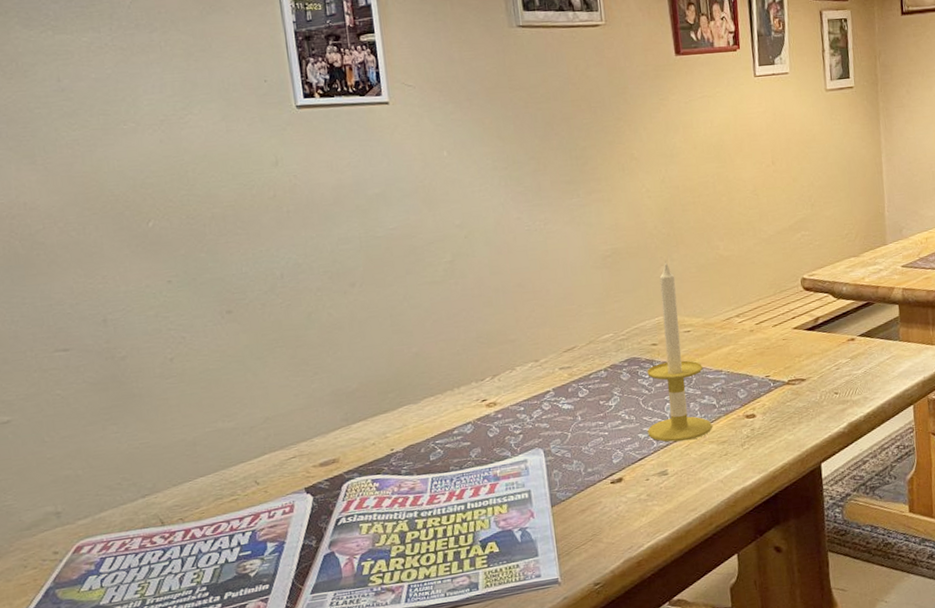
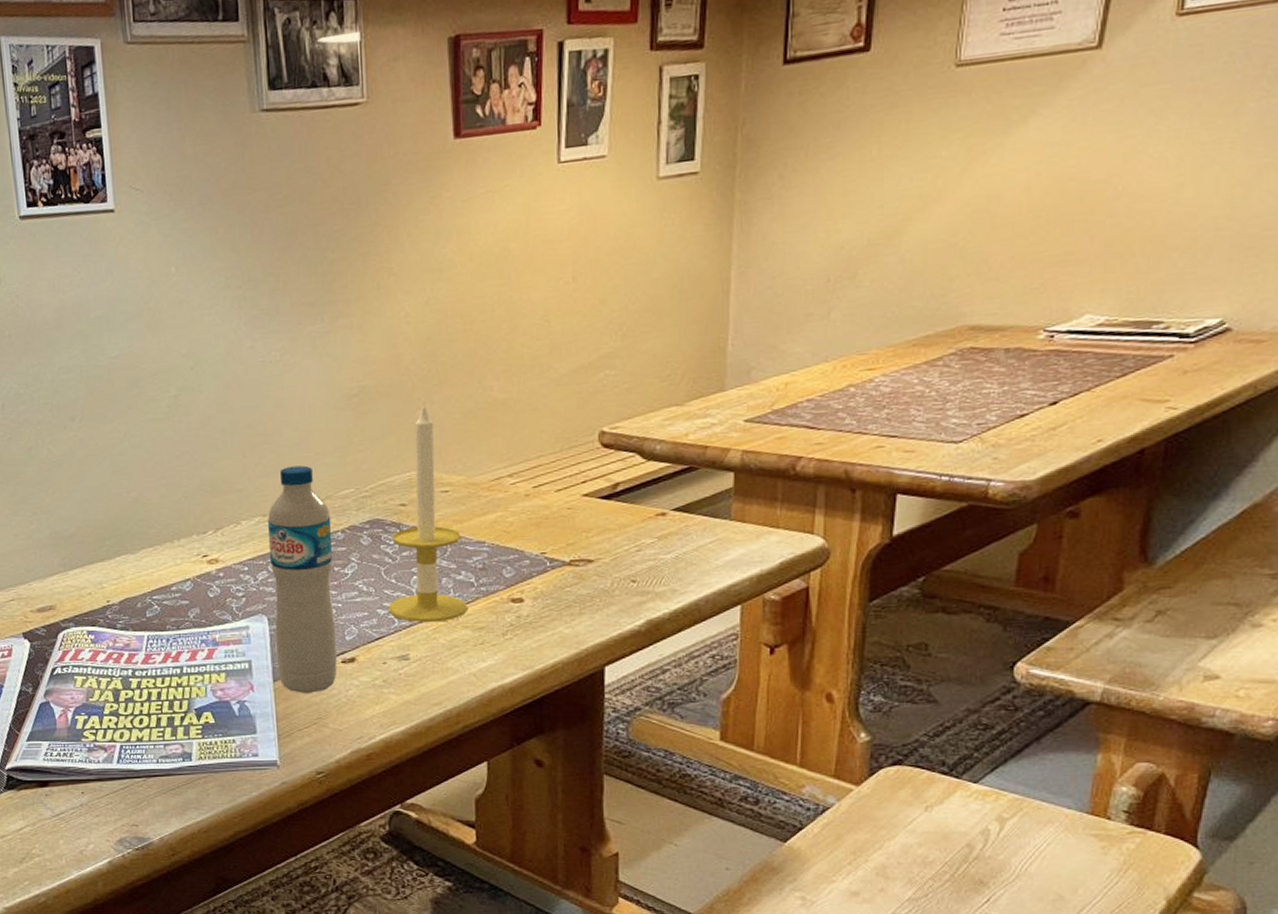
water bottle: none [539,316,608,515] -> present [268,465,337,693]

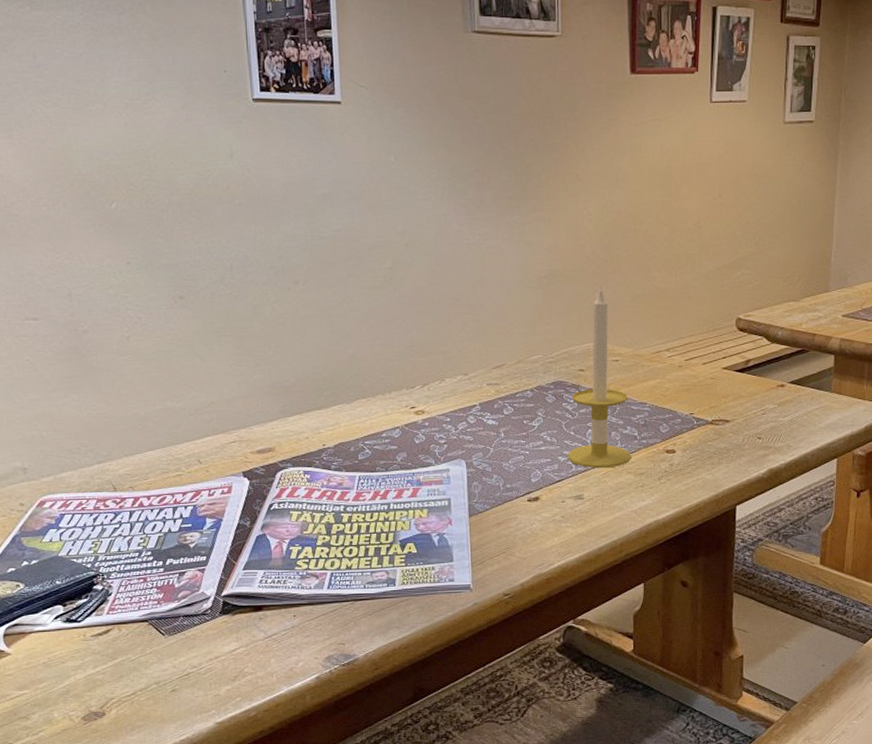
water bottle: present [268,465,337,693] -> none [468,333,524,527]

